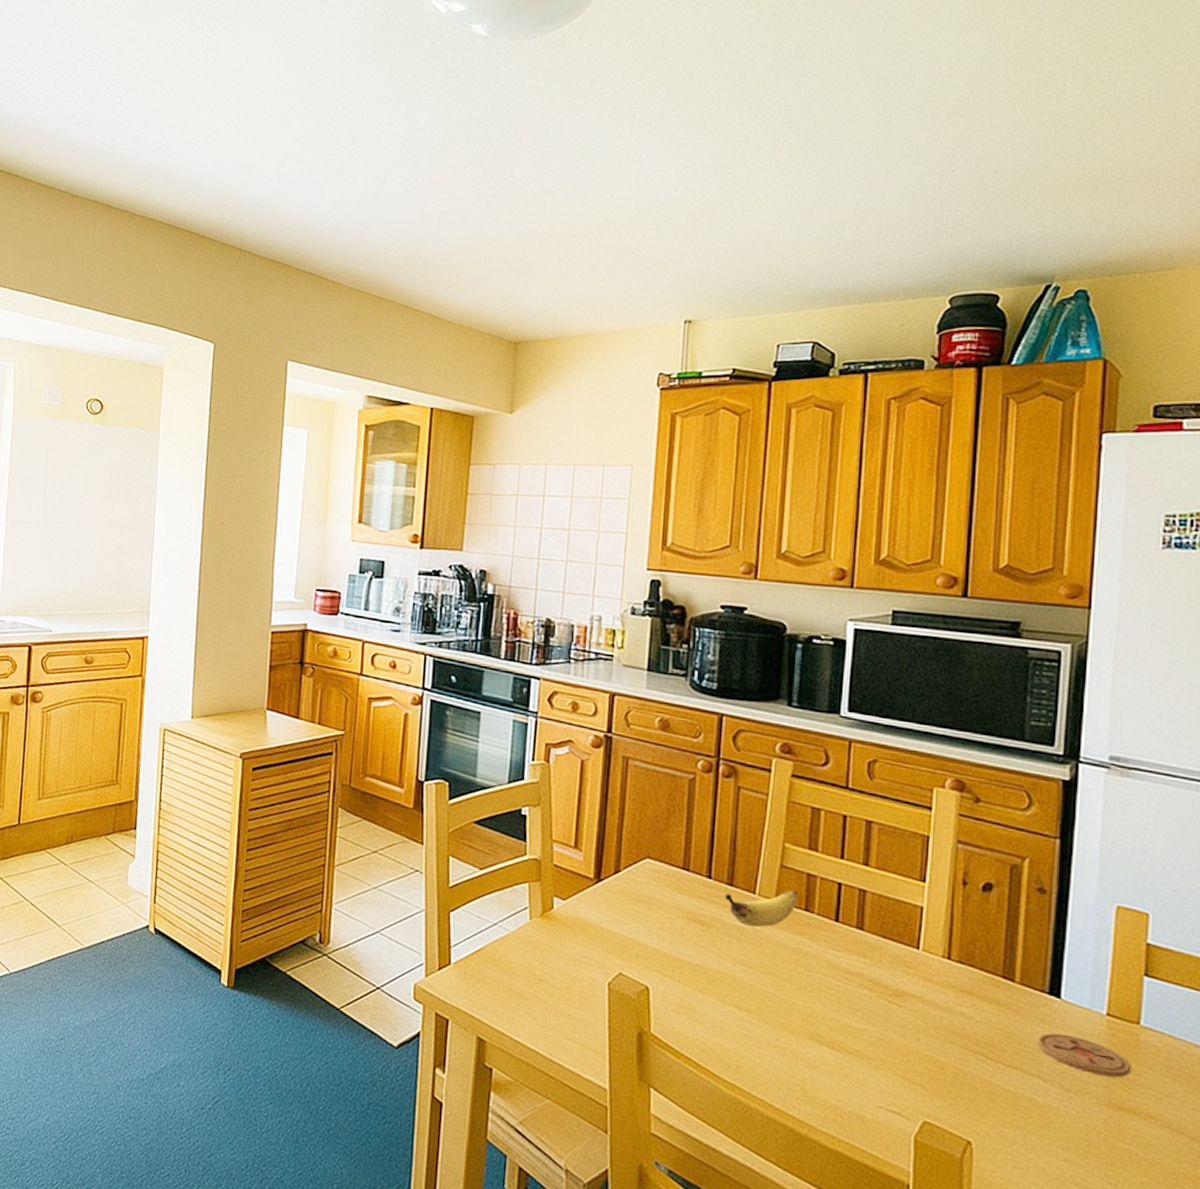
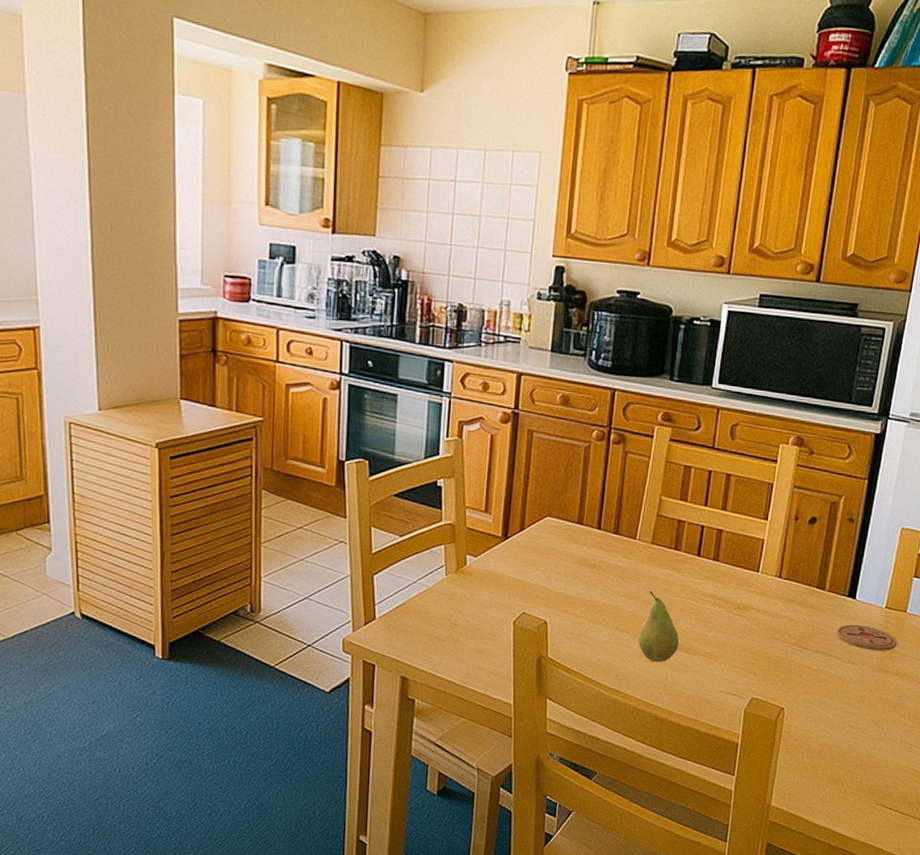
banana: present [725,890,798,928] -> none [611,533,670,566]
fruit: none [764,960,819,1057] -> present [638,590,680,663]

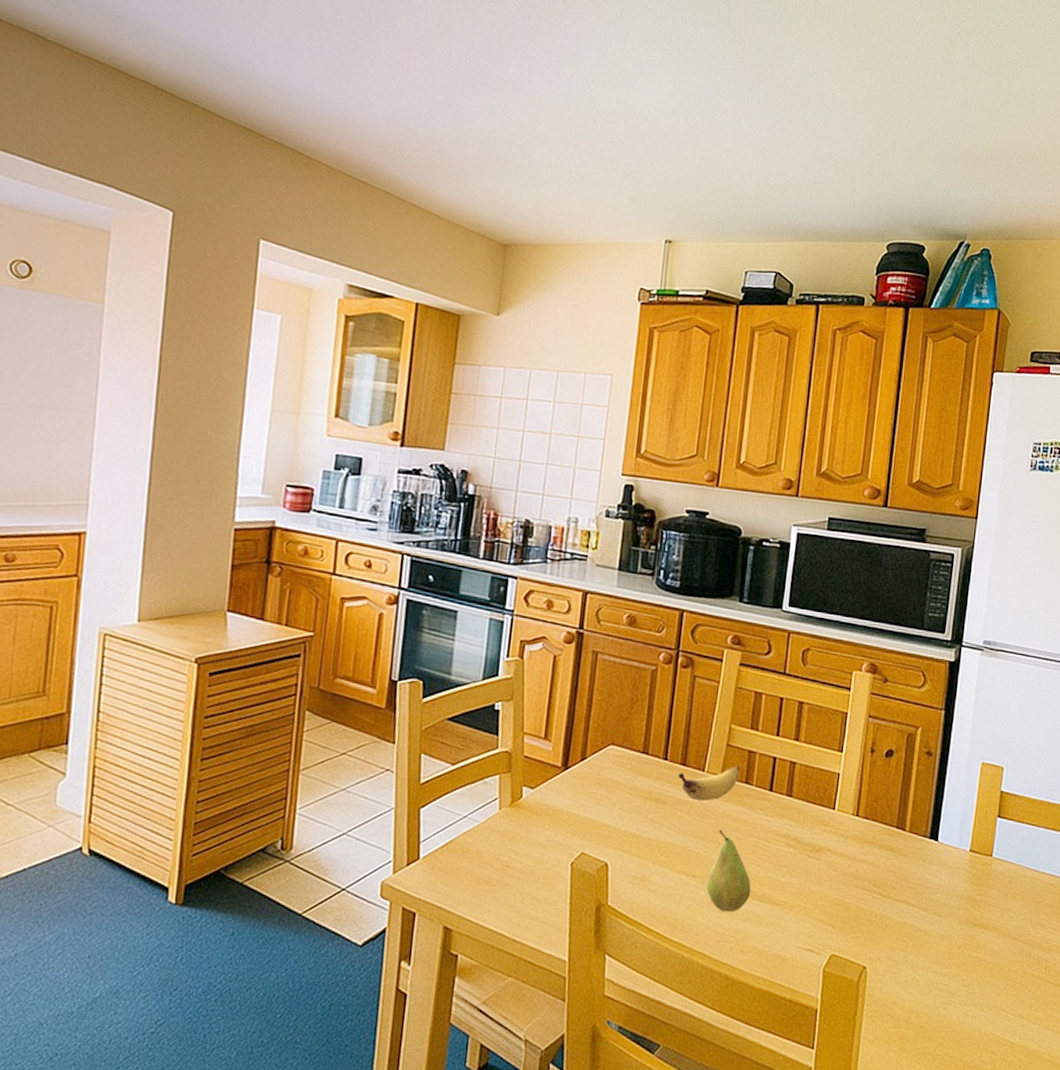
banana: none [611,533,670,566] -> present [678,765,740,802]
coaster: present [836,624,898,651] -> none [919,869,985,901]

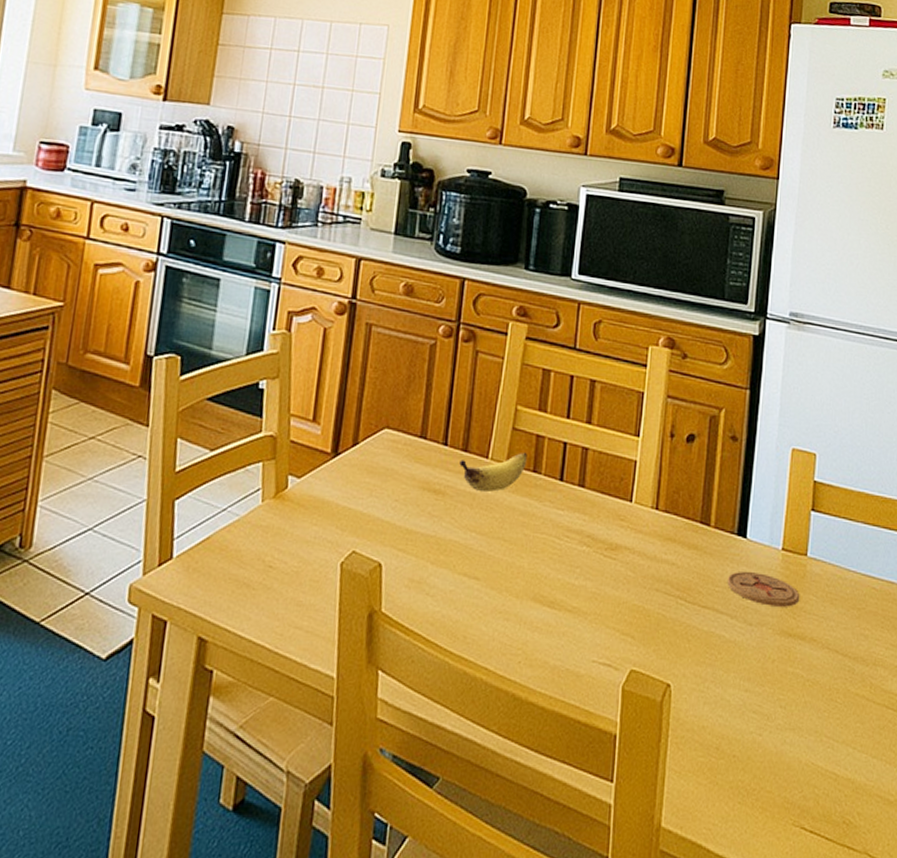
fruit: present [706,829,752,913] -> none [491,524,541,621]
coaster: none [919,869,985,901] -> present [727,571,800,607]

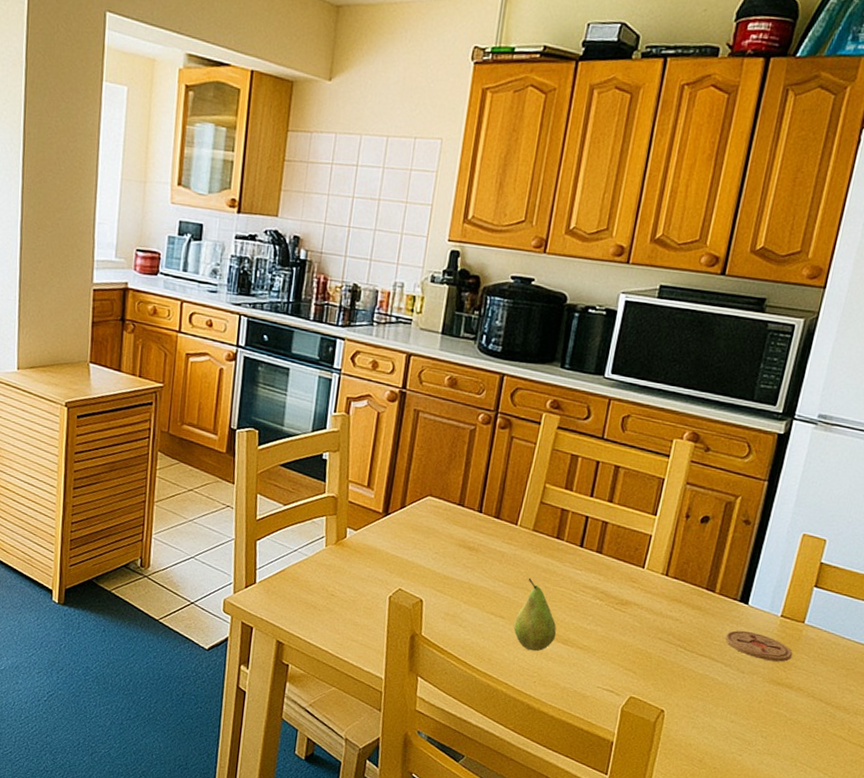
banana: present [459,452,528,493] -> none [492,522,552,552]
fruit: none [491,524,541,621] -> present [513,577,557,652]

